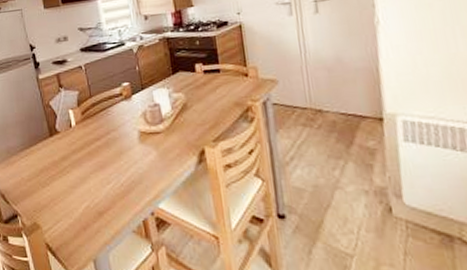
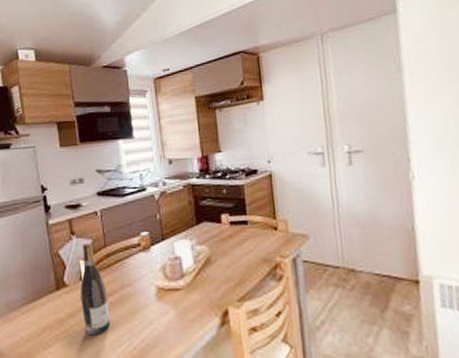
wine bottle: none [70,94,100,175] -> present [80,243,111,336]

